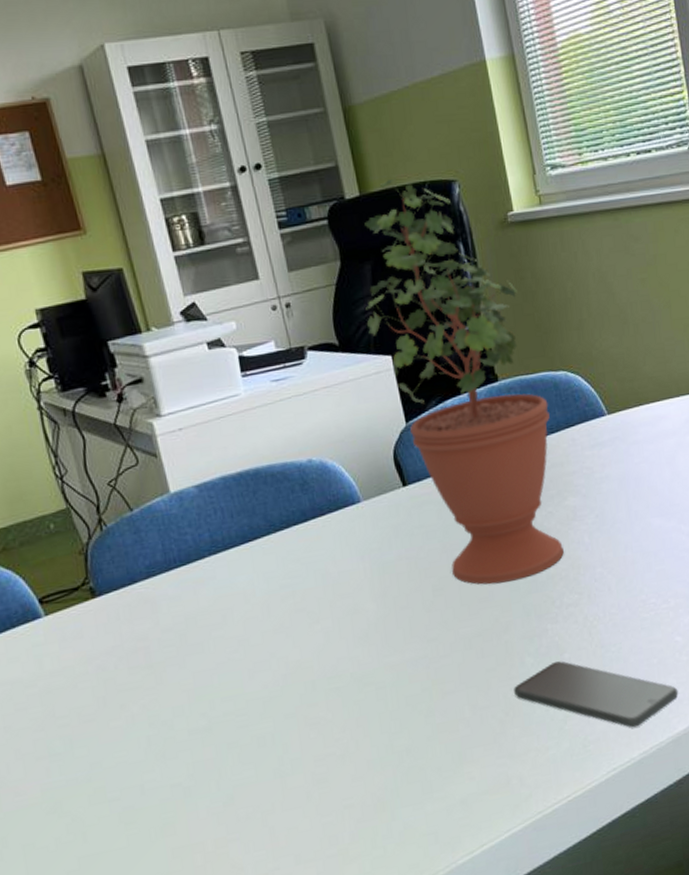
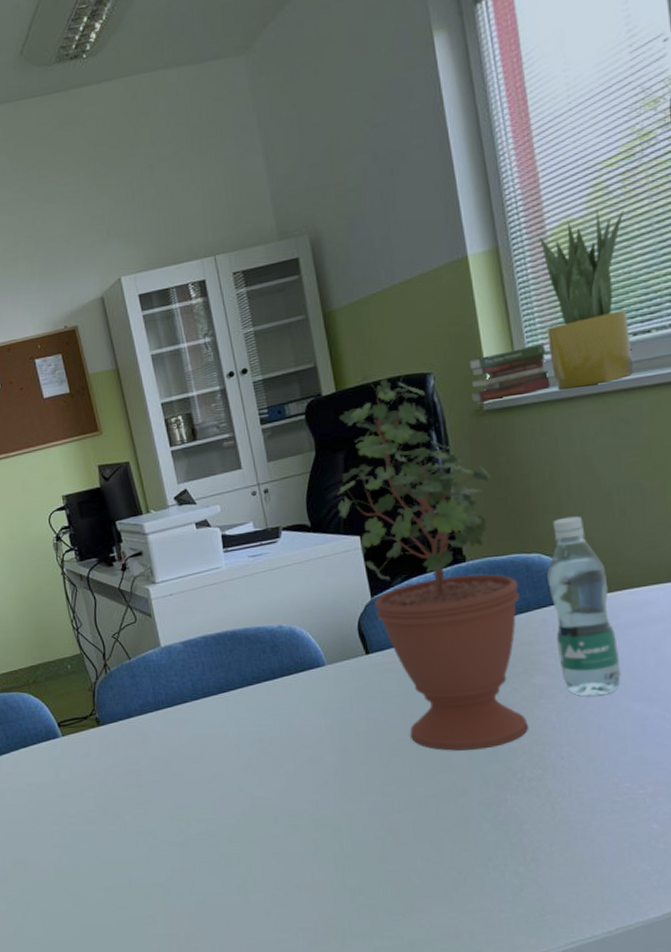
books: none [492,157,568,215] -> present [469,343,550,404]
smartphone: present [514,661,679,728] -> none [468,831,653,906]
planter: none [551,28,637,206] -> present [539,209,632,391]
bottle: none [572,332,643,515] -> present [546,516,621,696]

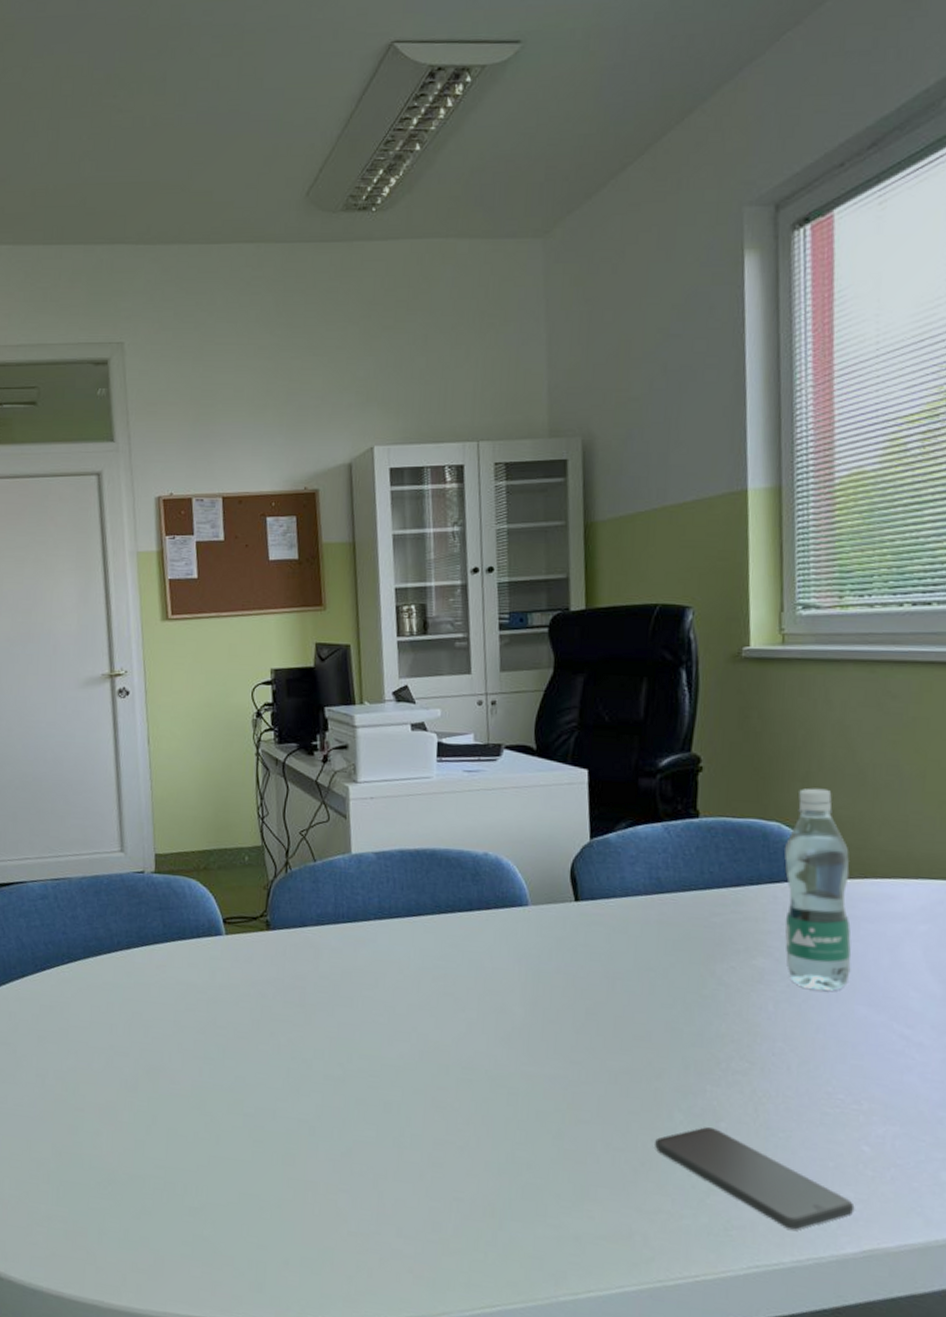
potted plant: present [337,374,528,751] -> none [568,596,752,1029]
smartphone: none [468,831,653,906] -> present [655,1127,855,1230]
books: present [469,343,550,404] -> none [729,596,817,649]
planter: present [539,209,632,391] -> none [820,466,920,652]

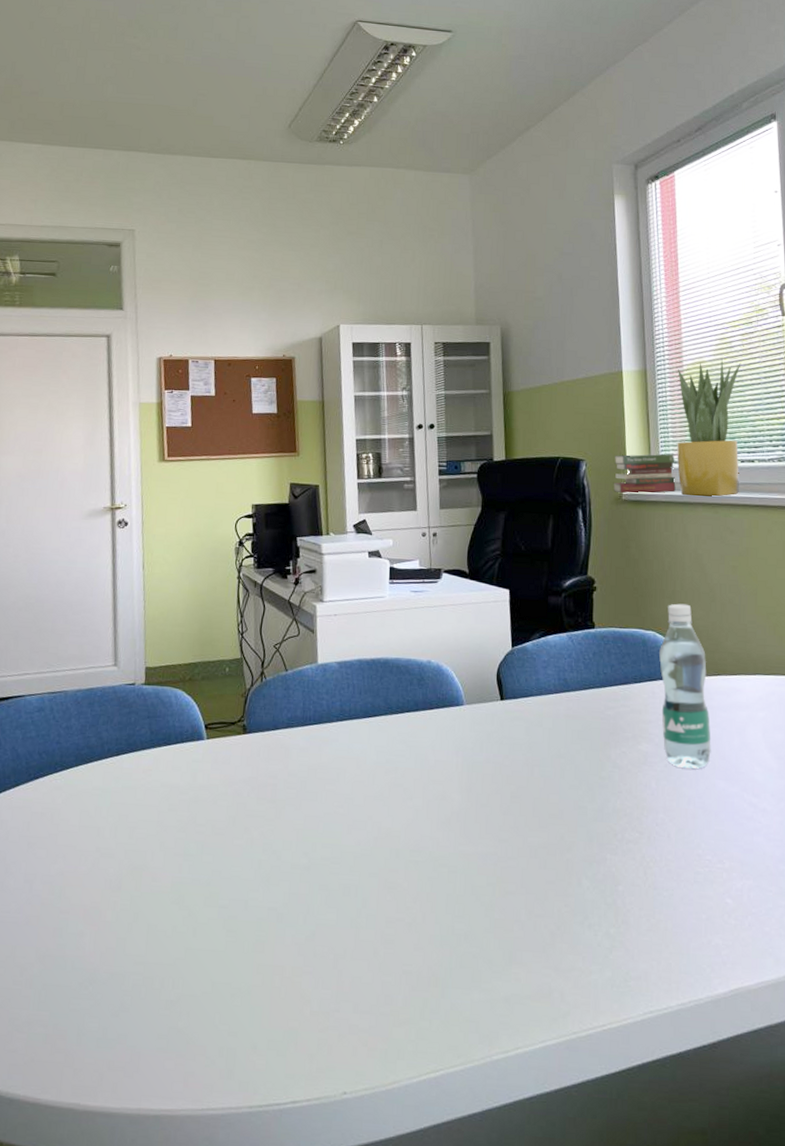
smartphone: present [655,1127,855,1230] -> none [568,891,723,977]
books: none [729,596,817,649] -> present [613,453,676,494]
planter: none [820,466,920,652] -> present [677,358,741,497]

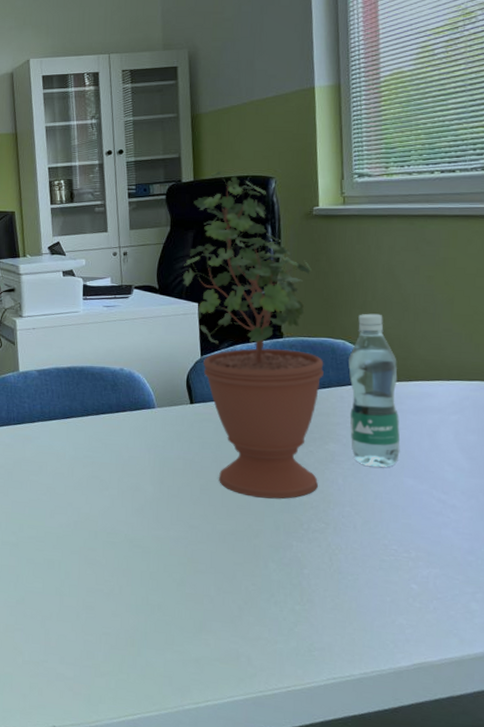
potted plant: none [494,450,635,806] -> present [183,170,324,499]
books: present [613,453,676,494] -> none [303,167,369,209]
planter: present [677,358,741,497] -> none [371,67,445,209]

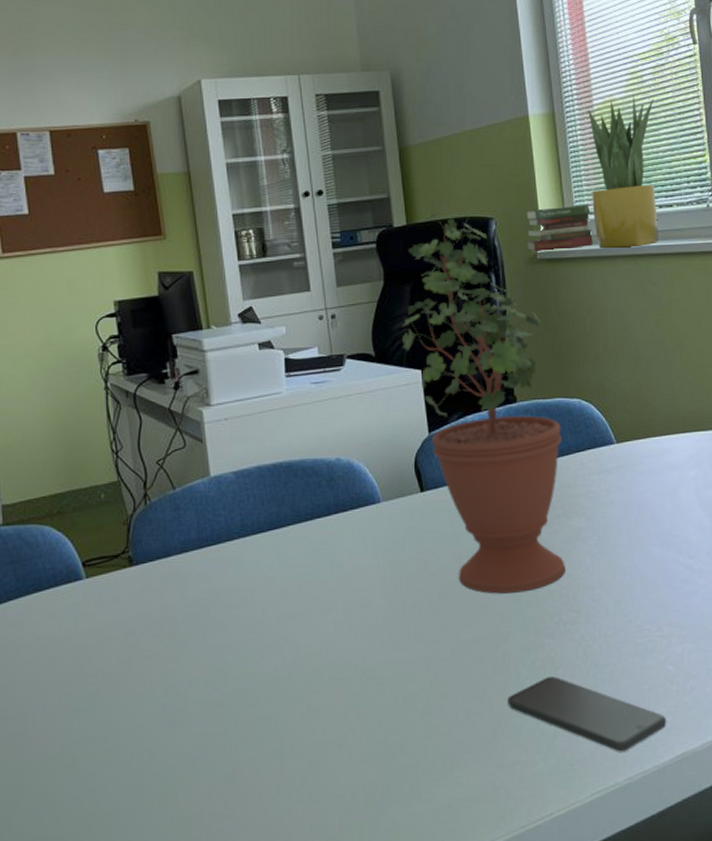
smartphone: none [255,573,407,650] -> present [508,676,667,752]
books: none [303,167,369,209] -> present [526,204,593,252]
bottle: present [347,313,401,467] -> none [585,366,645,539]
planter: none [371,67,445,209] -> present [588,95,657,249]

